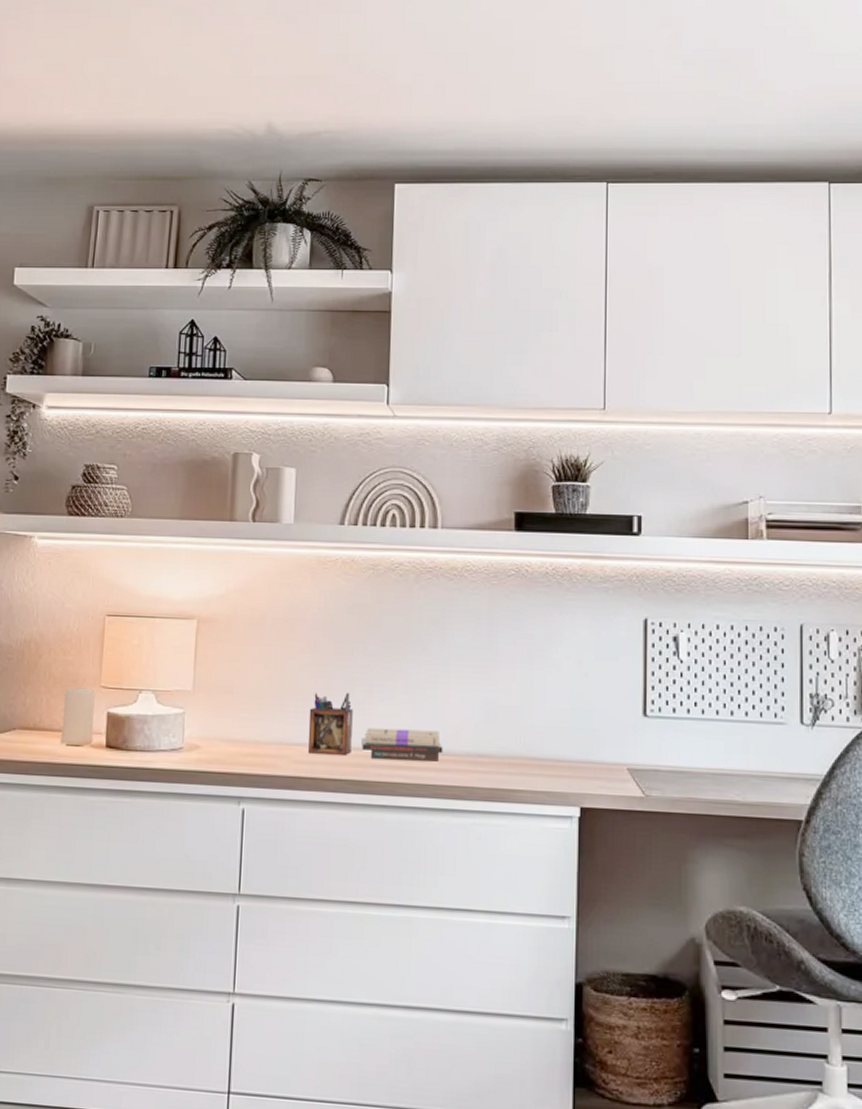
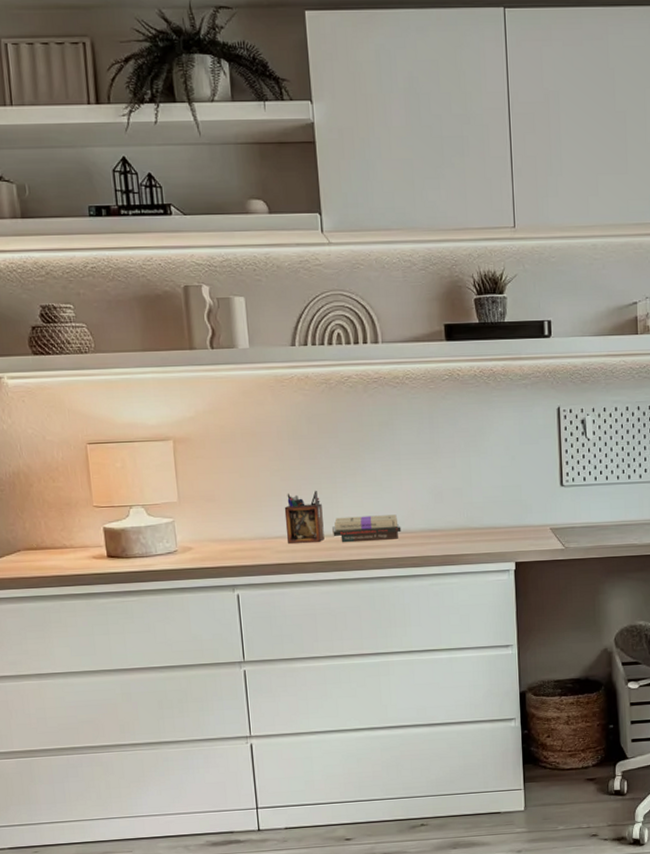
candle: present [59,687,95,747] -> none [60,509,95,560]

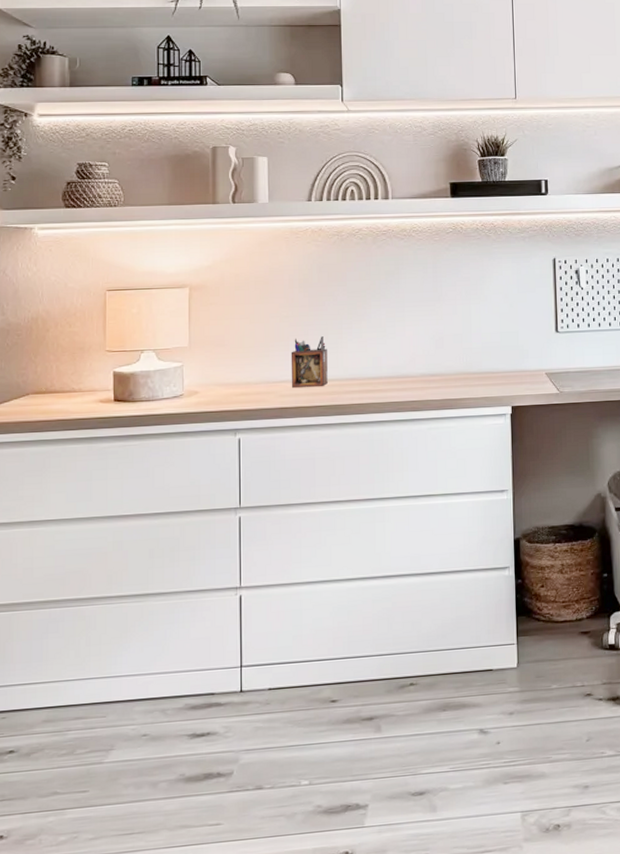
books: present [331,514,402,543] -> none [335,359,403,387]

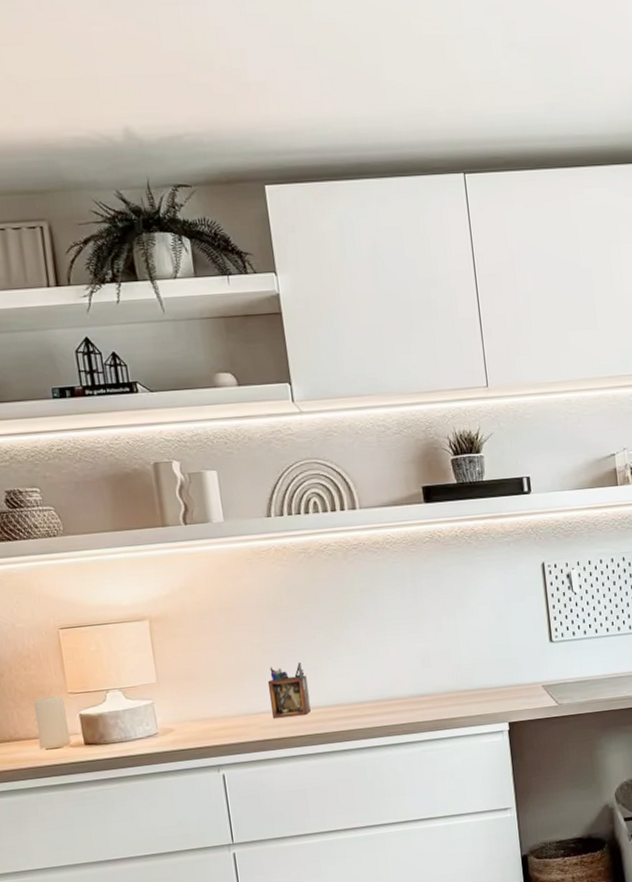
candle: none [71,353,102,404] -> present [33,696,71,750]

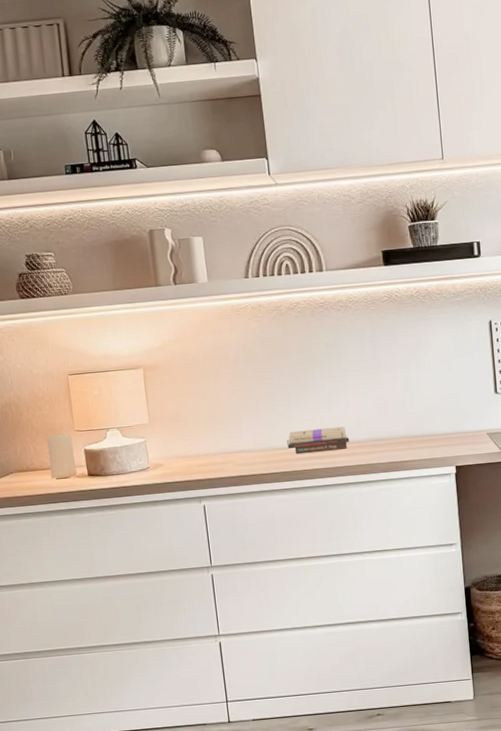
desk organizer: present [267,663,311,718] -> none [243,408,280,457]
books: none [317,681,390,714] -> present [286,426,350,455]

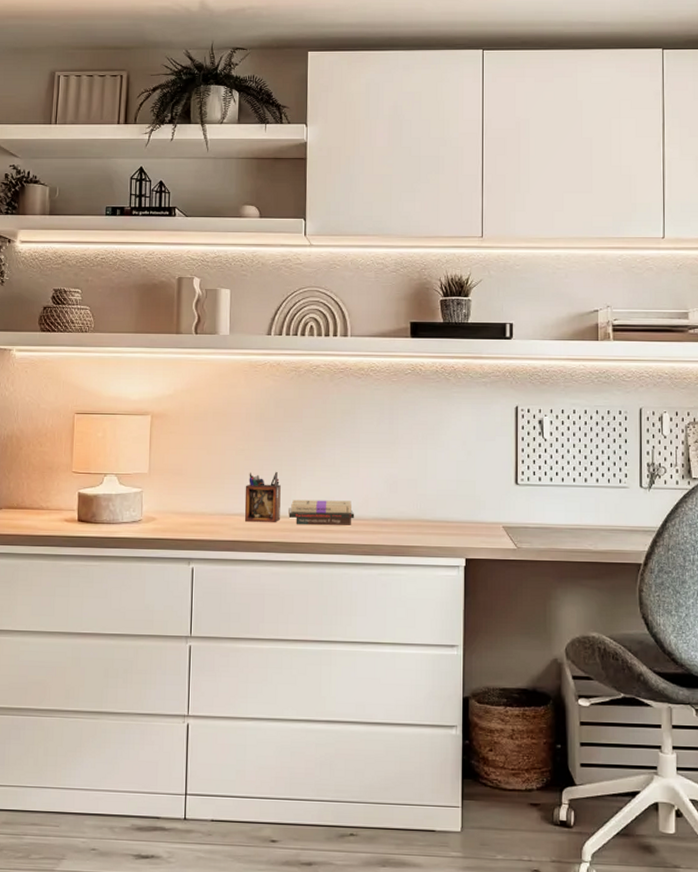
candle: present [47,433,77,479] -> none [39,473,68,521]
desk organizer: none [243,408,280,457] -> present [244,472,281,523]

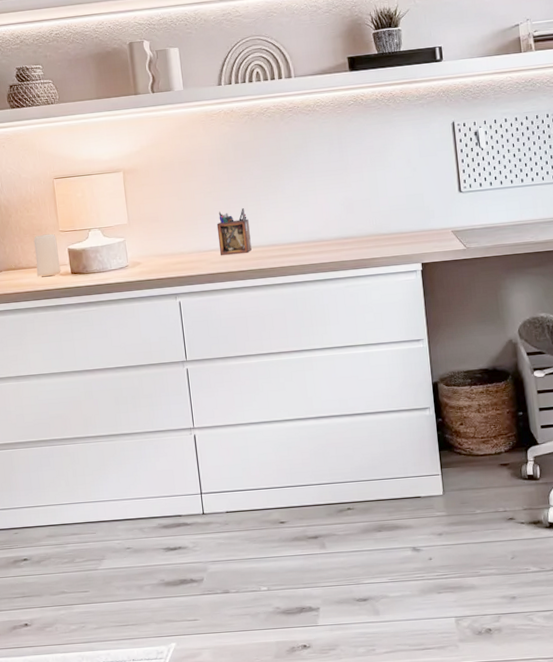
candle: none [39,473,68,521] -> present [33,233,61,277]
books: present [287,499,355,526] -> none [257,225,318,253]

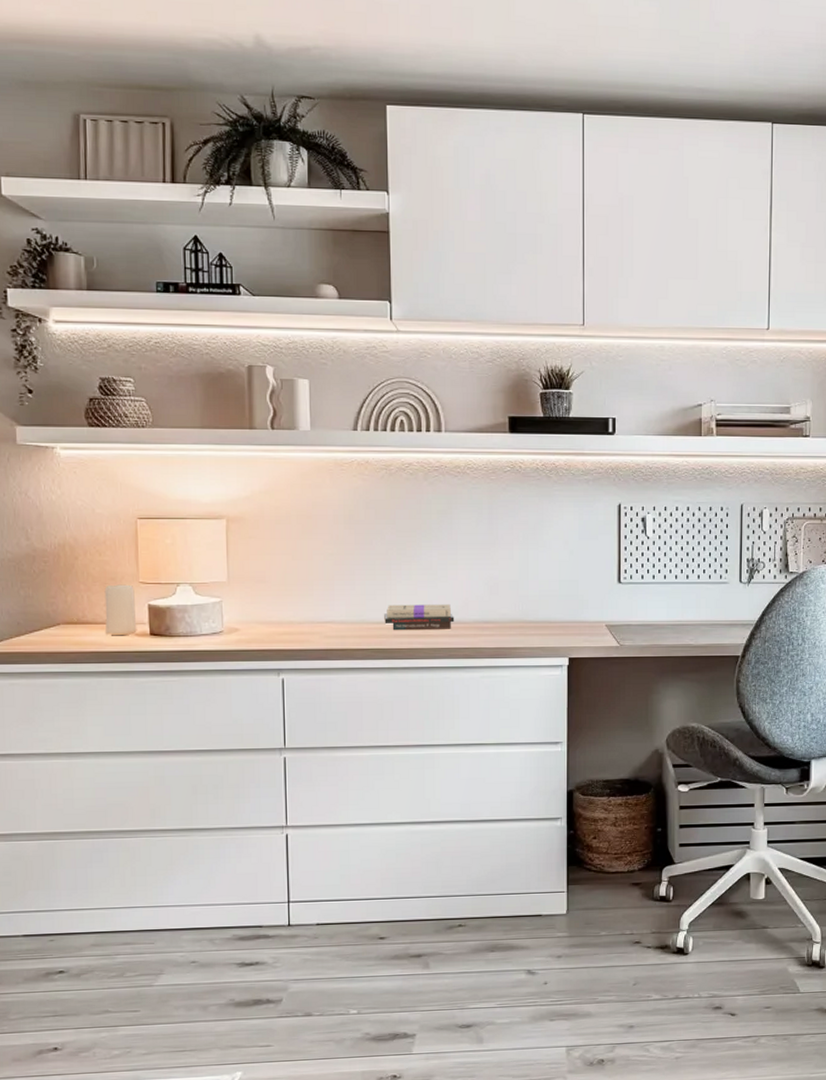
desk organizer: present [216,208,252,255] -> none [336,577,375,630]
books: none [257,225,318,253] -> present [383,604,455,631]

